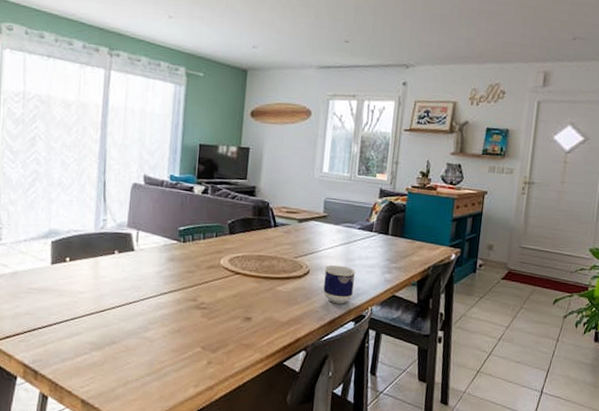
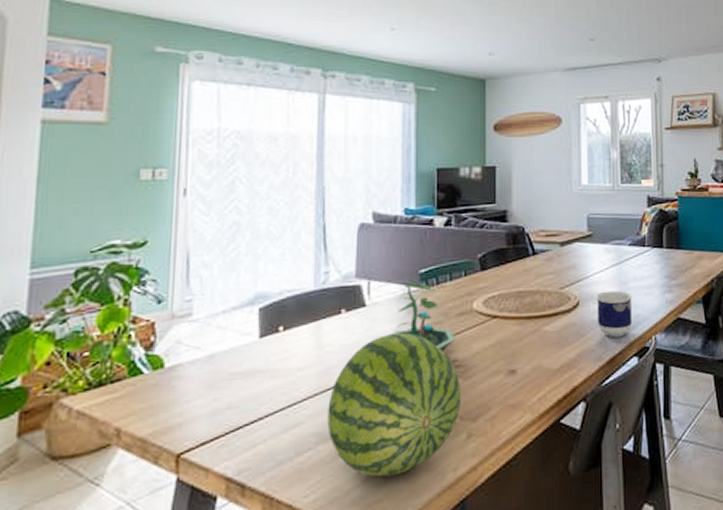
fruit: none [100,275,206,383] -> present [327,332,462,478]
terrarium: none [152,235,205,295] -> present [390,281,456,351]

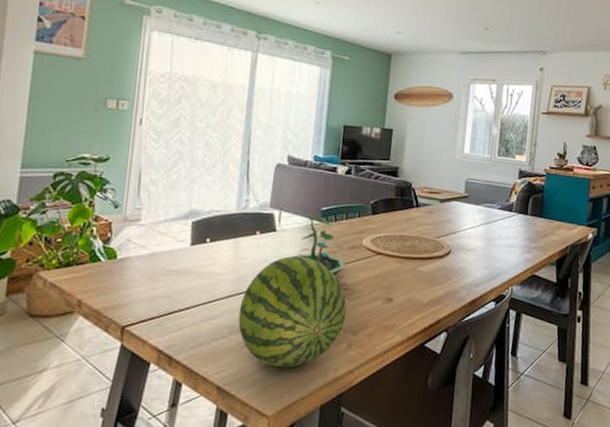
cup: present [596,290,632,338] -> none [464,244,496,284]

